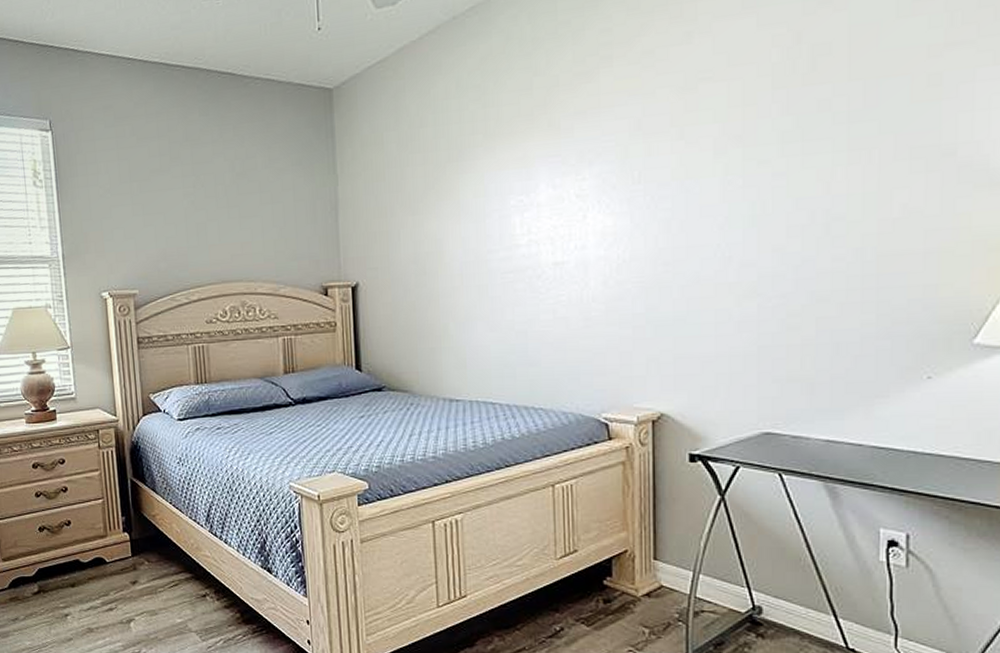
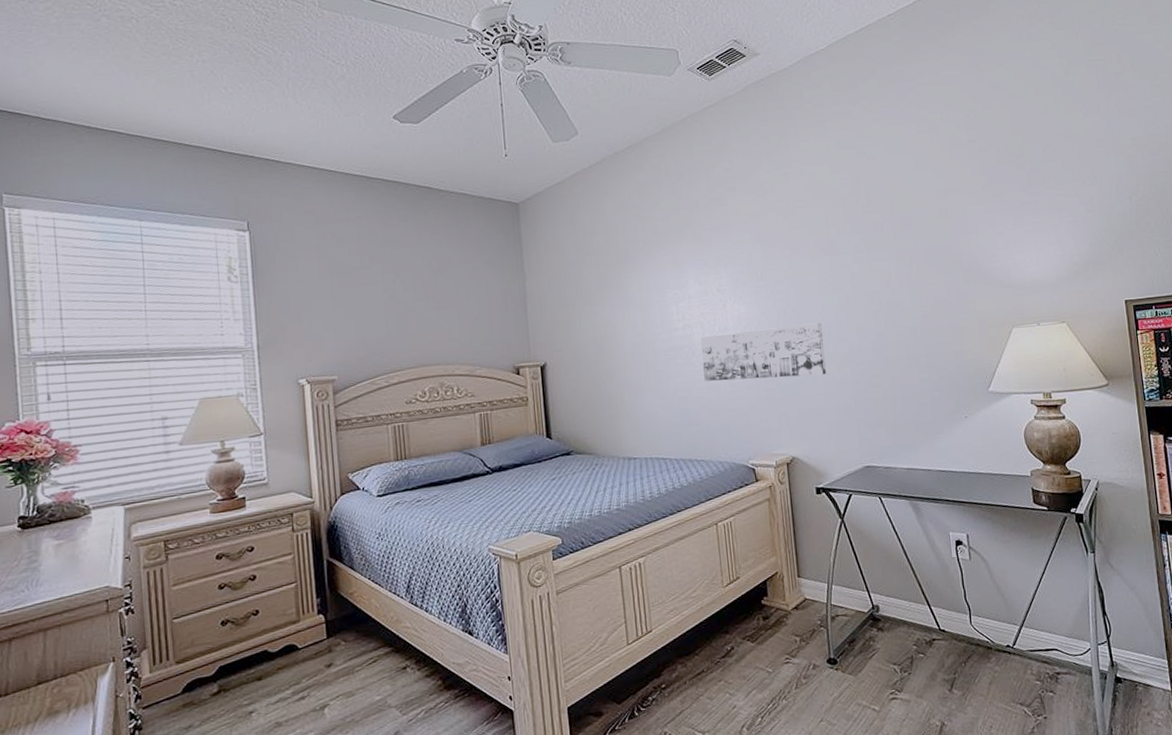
wall art: none [549,240,721,313] -> present [700,322,826,382]

